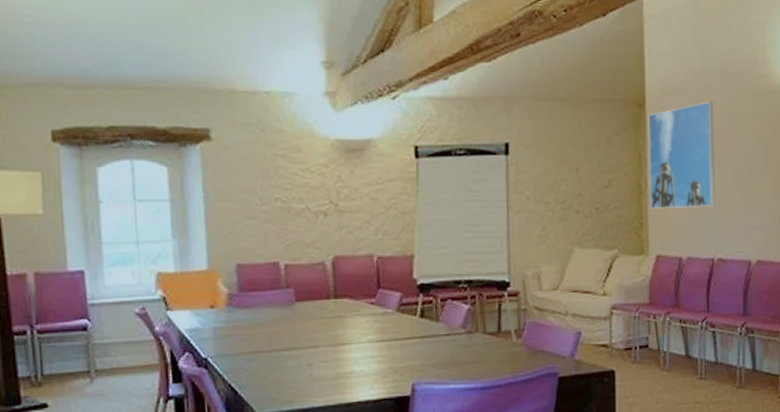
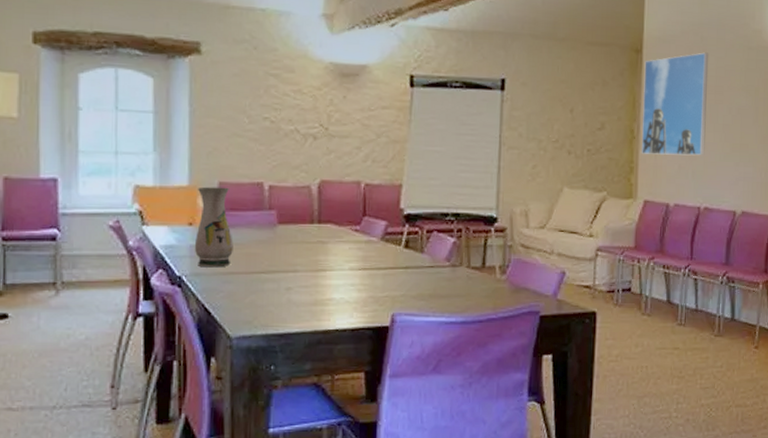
vase: none [217,269,255,348] -> present [194,186,233,268]

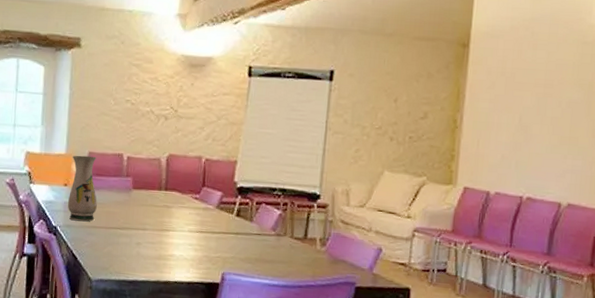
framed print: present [642,52,709,156] -> none [464,47,540,147]

